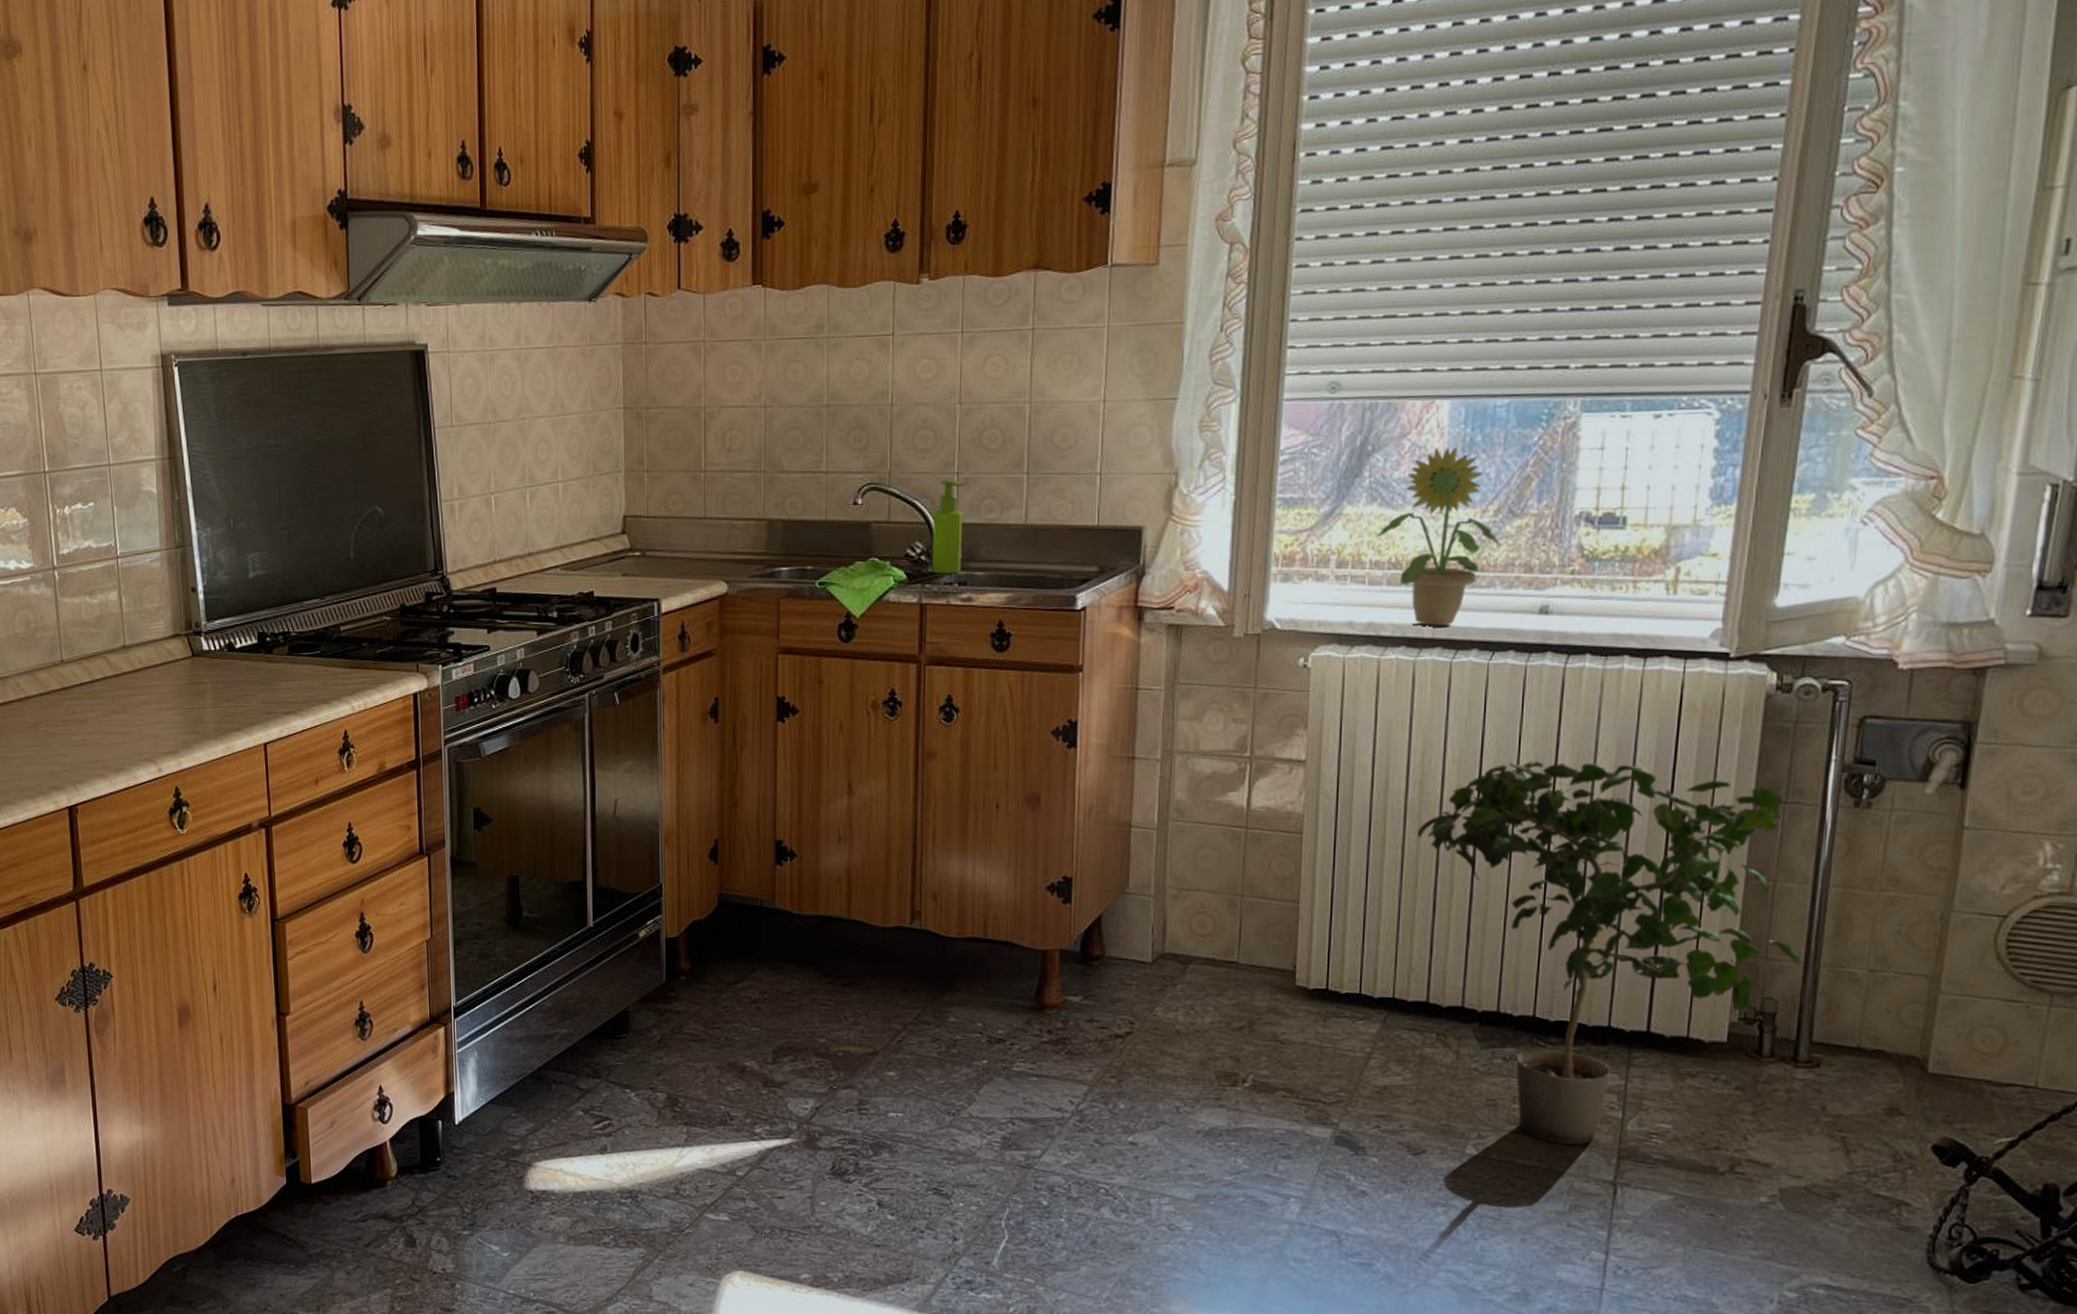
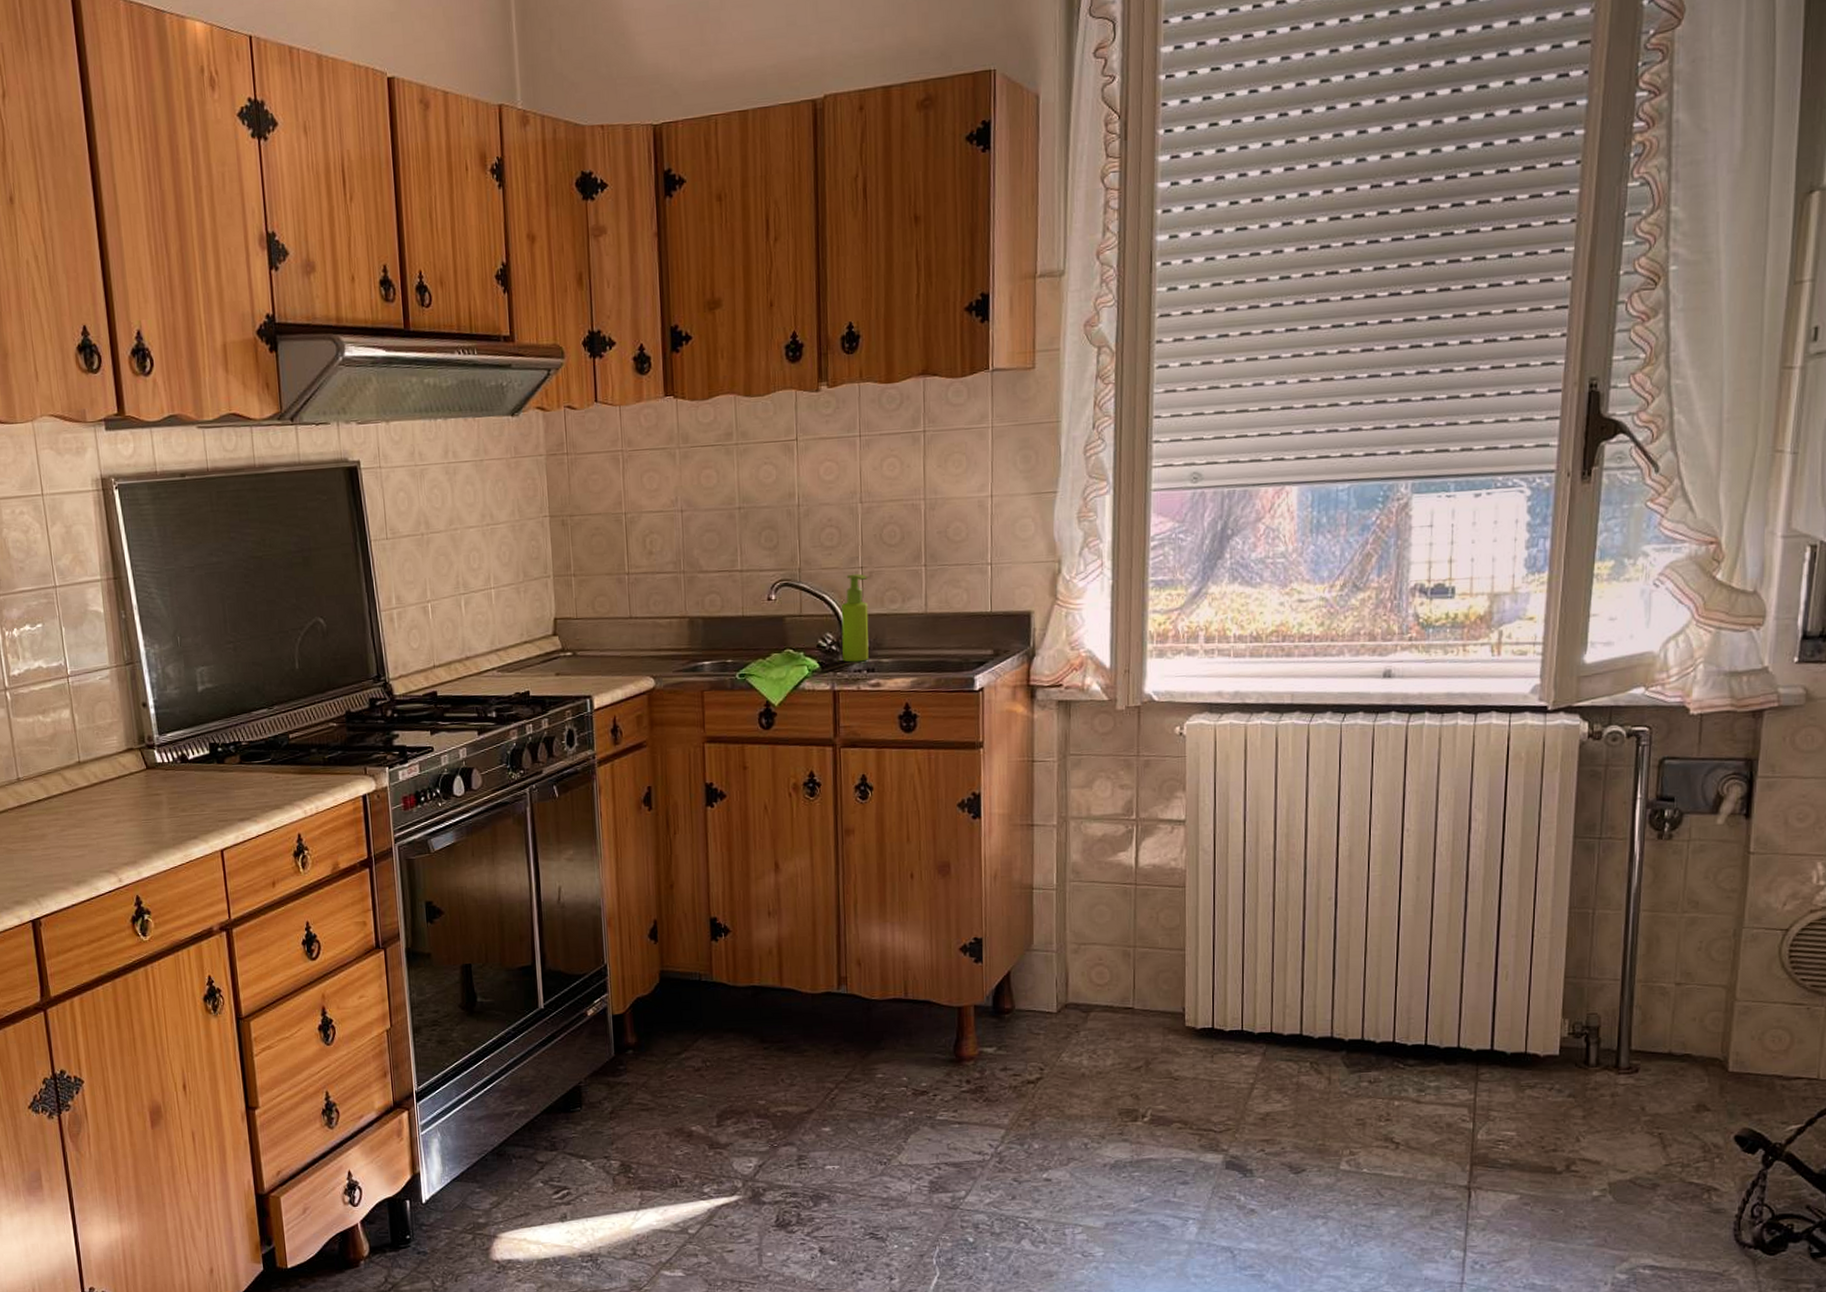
sunflower: present [1377,447,1502,625] -> none [1239,529,1348,692]
potted plant: present [1416,761,1800,1144] -> none [1285,810,1617,1155]

